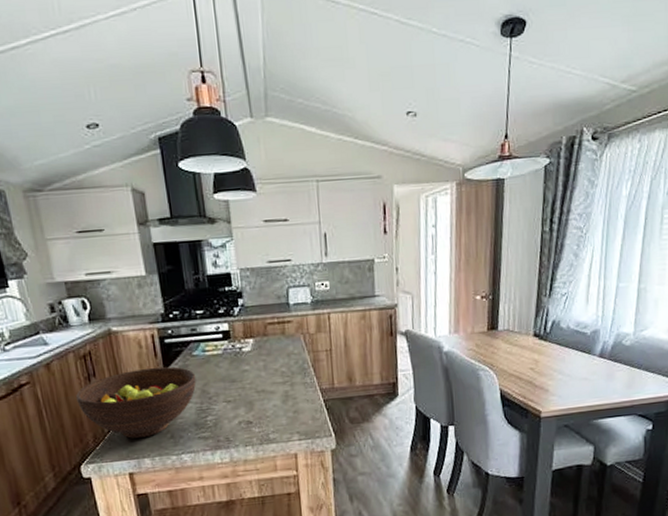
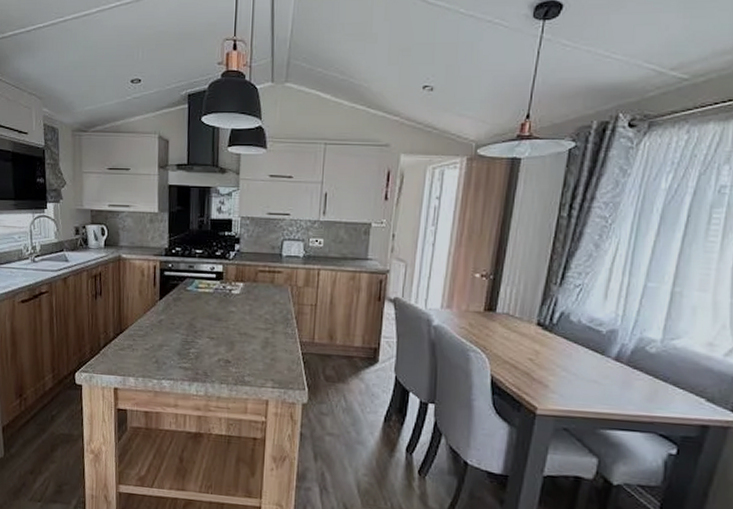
fruit bowl: present [76,366,197,438] -> none [83,295,186,358]

